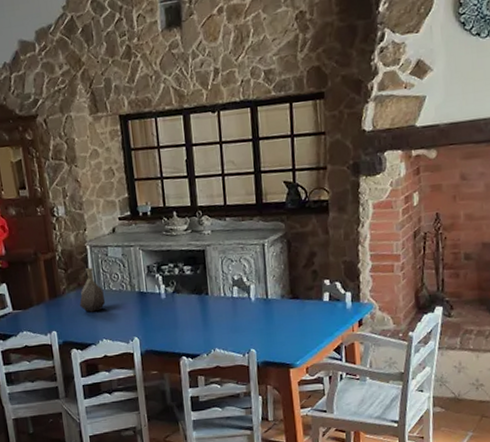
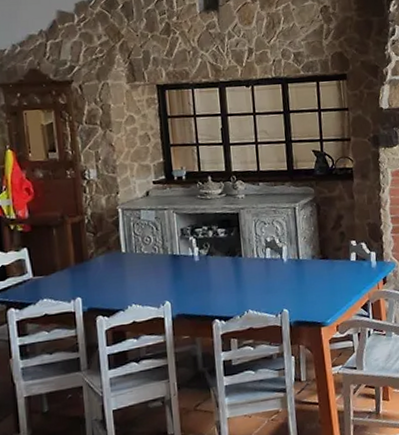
vase: present [79,268,106,312] -> none [108,231,137,277]

